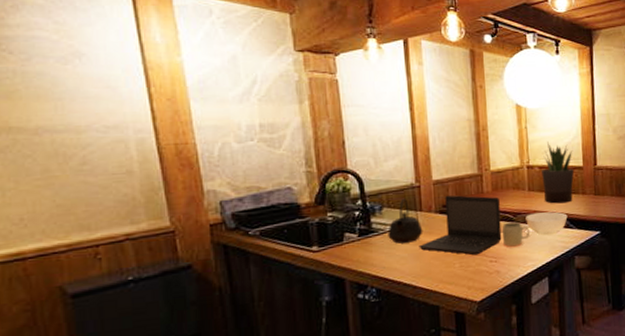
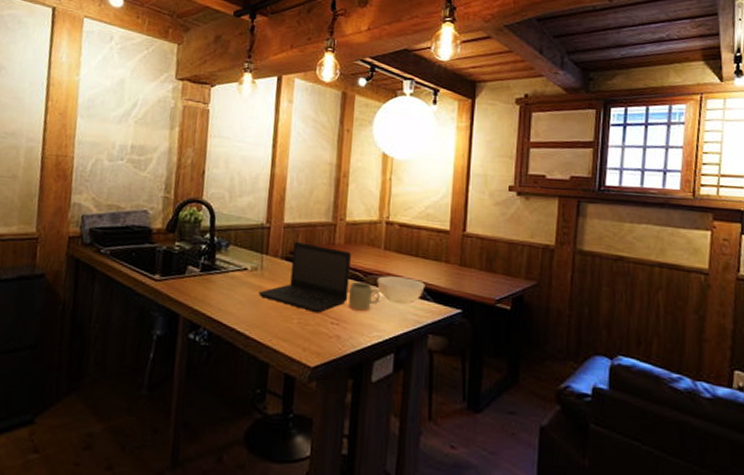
kettle: present [387,198,423,244] -> none [229,238,266,287]
planter: present [542,141,575,204] -> none [401,197,440,270]

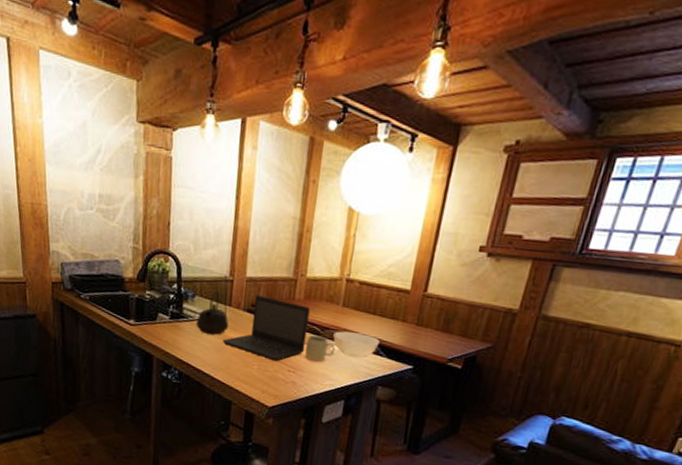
kettle: none [229,238,266,287] -> present [196,289,229,335]

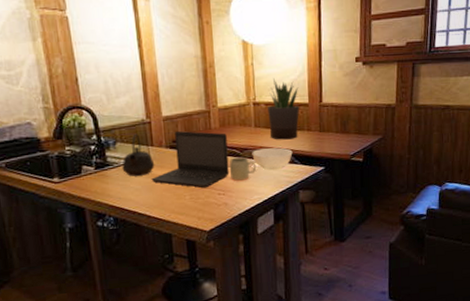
planter: none [358,255,403,328] -> present [268,78,300,140]

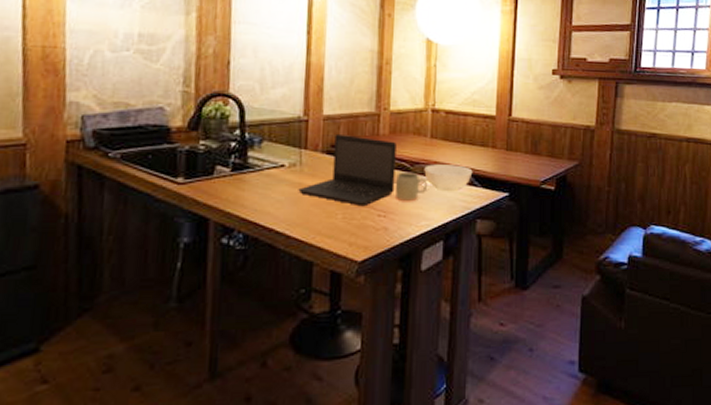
kettle: present [122,133,155,176] -> none [264,132,306,184]
planter: present [268,78,300,140] -> none [448,84,486,156]

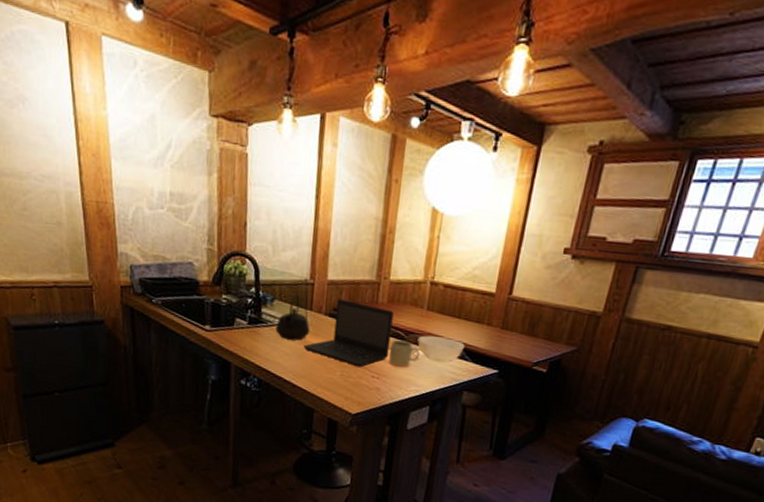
kettle: none [264,132,306,184] -> present [275,293,310,341]

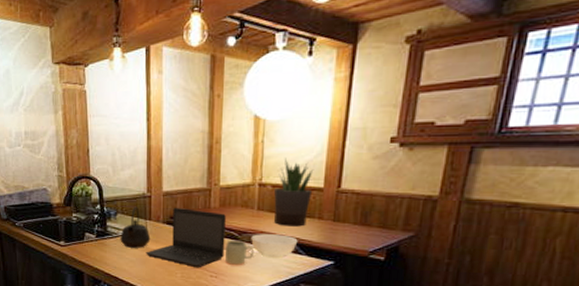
planter: none [443,257,488,332] -> present [274,158,314,227]

